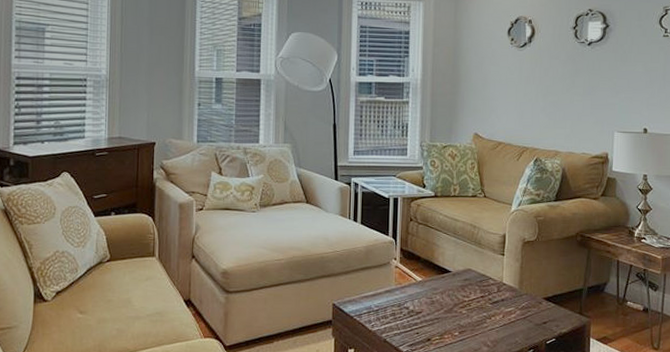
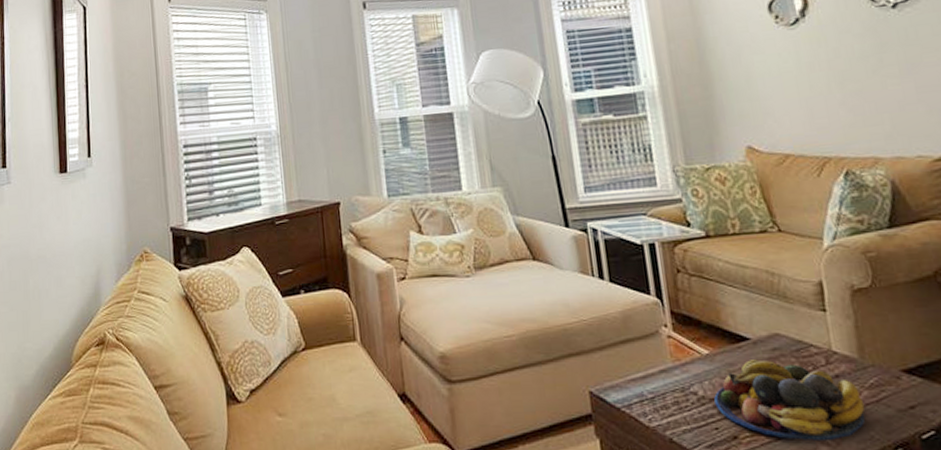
fruit bowl: none [419,286,516,344] -> present [714,359,866,442]

